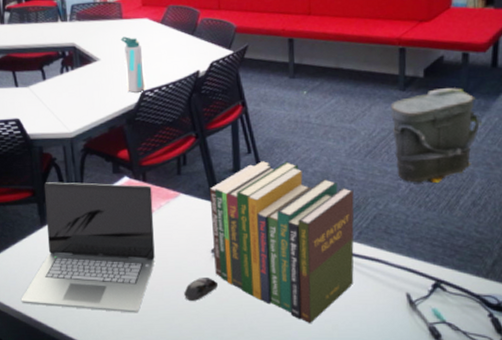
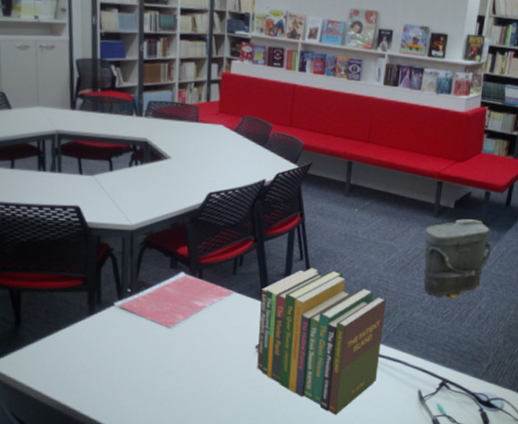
laptop: present [21,182,155,313] -> none [57,272,207,403]
water bottle: present [120,36,145,93] -> none [194,139,214,194]
computer mouse: present [184,278,218,301] -> none [225,371,258,392]

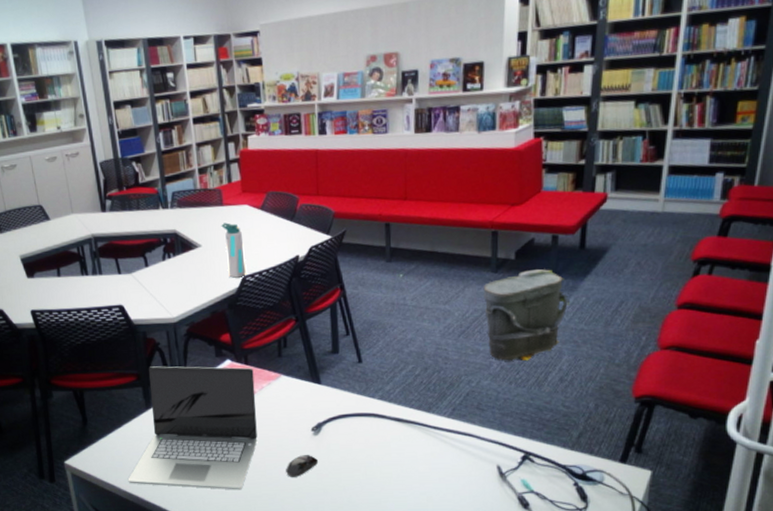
laptop: none [57,272,207,403] -> present [128,366,258,490]
water bottle: none [194,139,214,194] -> present [221,223,246,278]
computer mouse: none [225,371,258,392] -> present [286,455,318,477]
books: present [257,268,386,415] -> none [309,342,448,496]

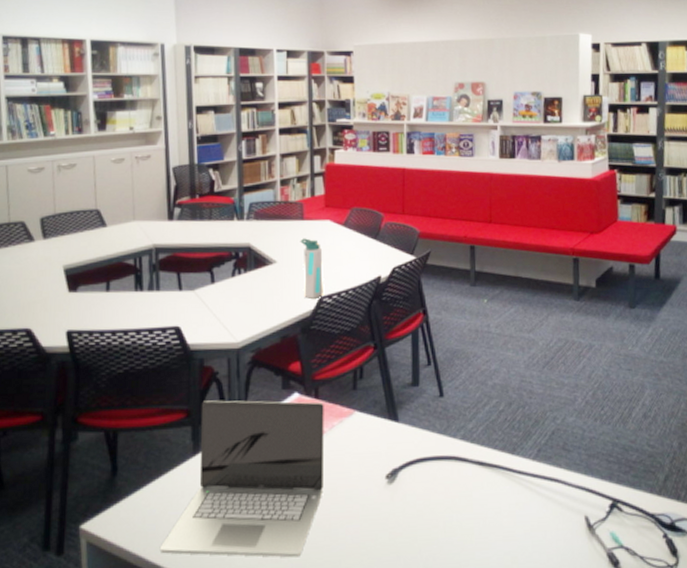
computer mouse: present [286,455,318,477] -> none [354,509,391,538]
bag: present [483,268,571,361] -> none [566,297,650,395]

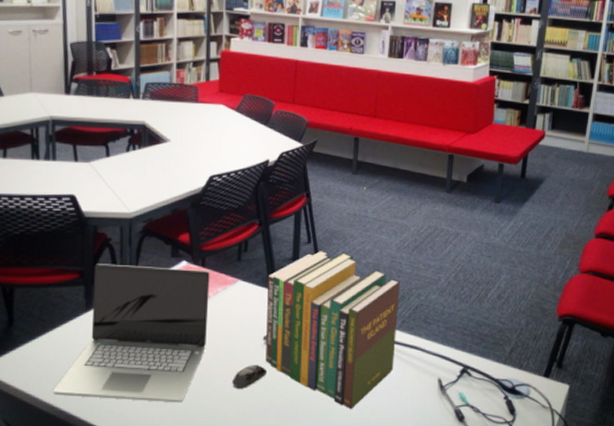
water bottle: present [300,238,323,299] -> none [193,120,215,177]
computer mouse: none [354,509,391,538] -> present [232,365,267,389]
books: none [386,373,534,557] -> present [265,251,400,409]

